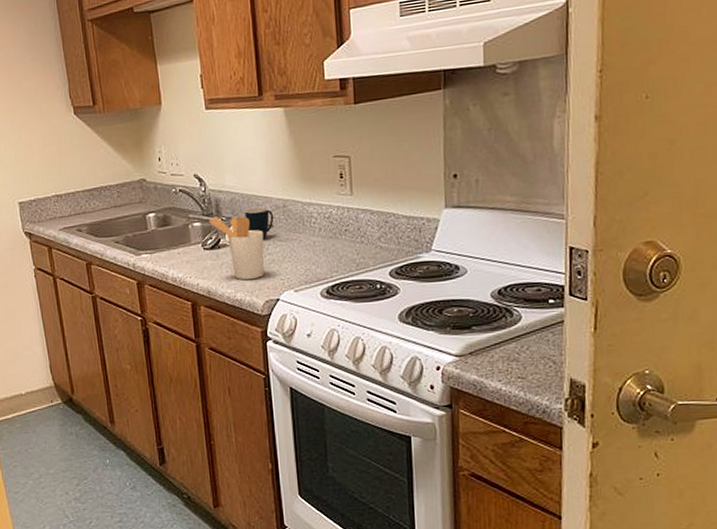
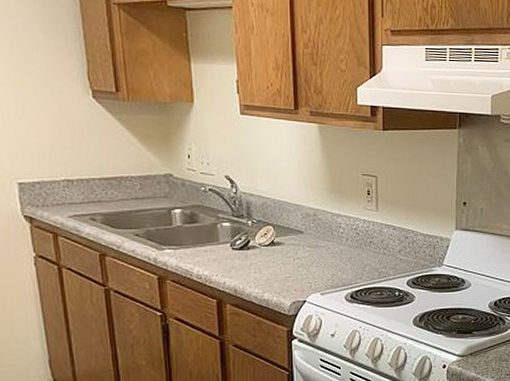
utensil holder: present [209,216,265,280] -> none [239,219,294,281]
mug: present [244,207,274,239] -> none [275,214,305,244]

